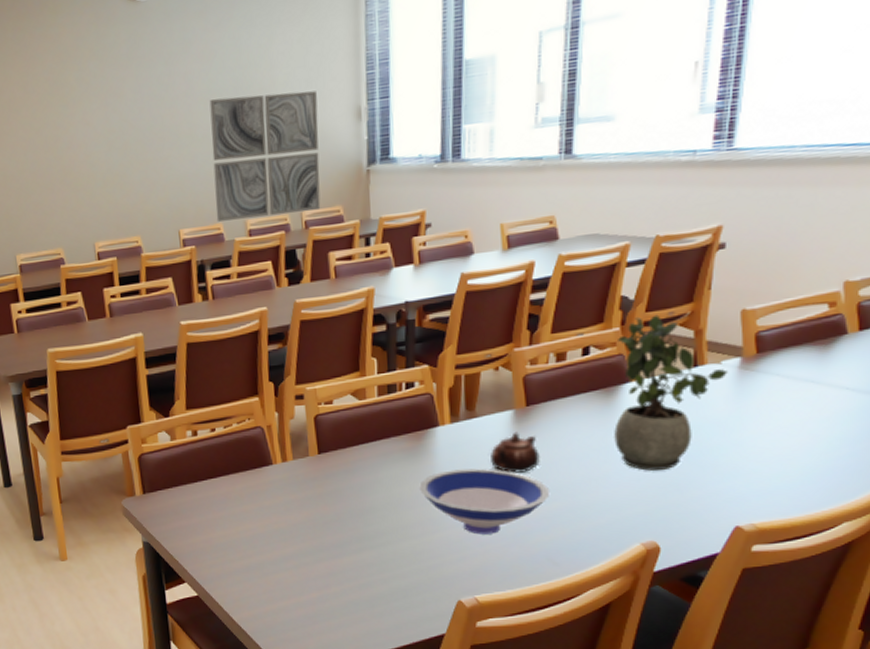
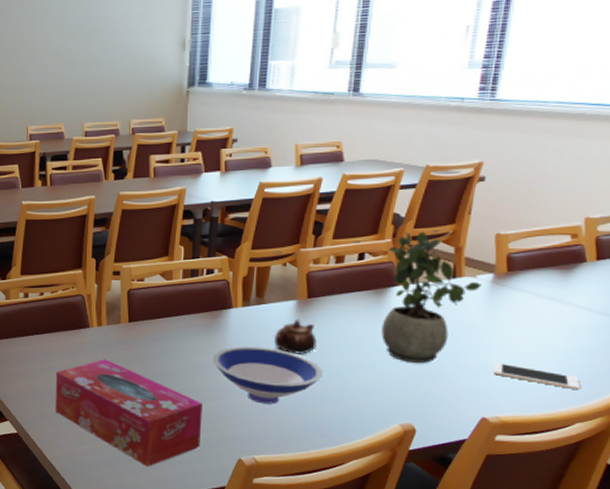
wall art: present [209,91,321,222] -> none [59,22,150,122]
tissue box: none [237,500,413,620] -> present [55,359,202,467]
cell phone: none [746,461,846,485] -> present [494,362,580,391]

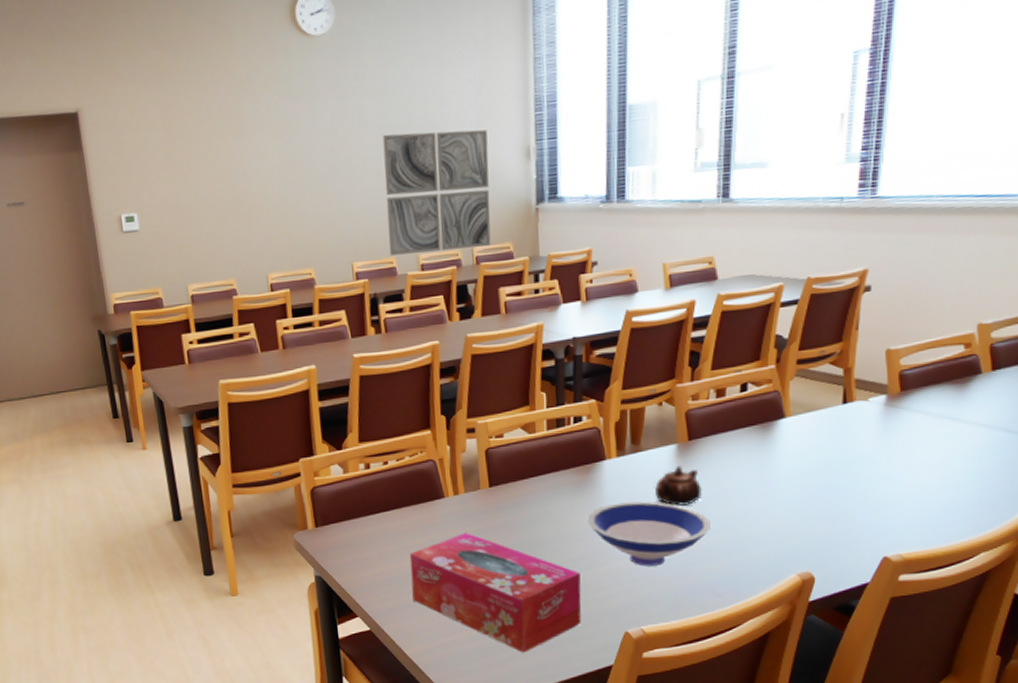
wall art: none [59,22,150,122] -> present [382,129,491,256]
potted plant: present [381,231,482,363] -> none [771,353,874,504]
cell phone: present [494,362,580,391] -> none [893,494,983,517]

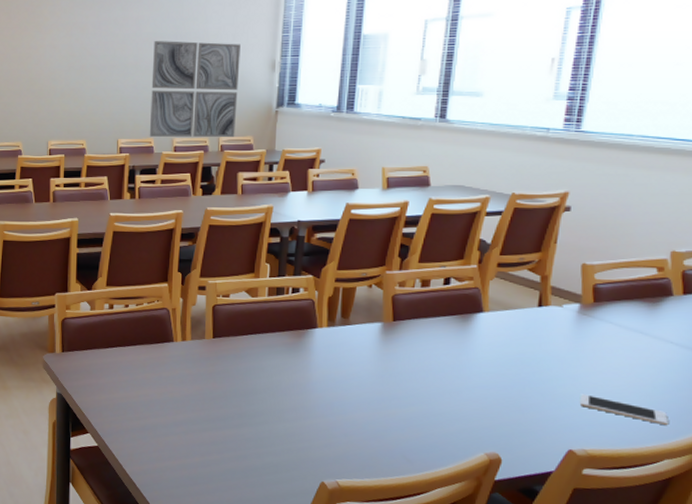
tissue box: present [409,533,582,653] -> none [137,374,285,487]
bowl: present [587,501,712,566] -> none [296,367,409,427]
teapot: present [655,465,702,506] -> none [359,341,402,378]
cell phone: none [893,494,983,517] -> present [581,394,668,426]

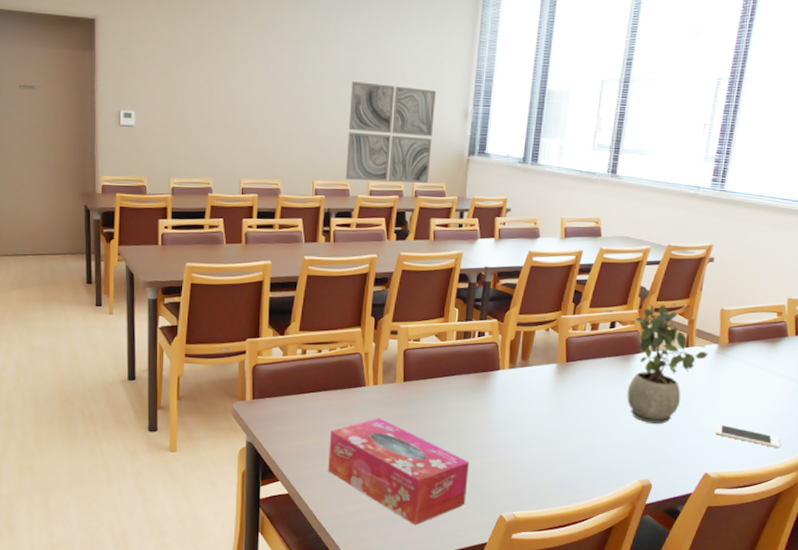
tissue box: none [137,374,285,487] -> present [328,418,469,526]
potted plant: none [467,258,568,392] -> present [627,303,708,424]

